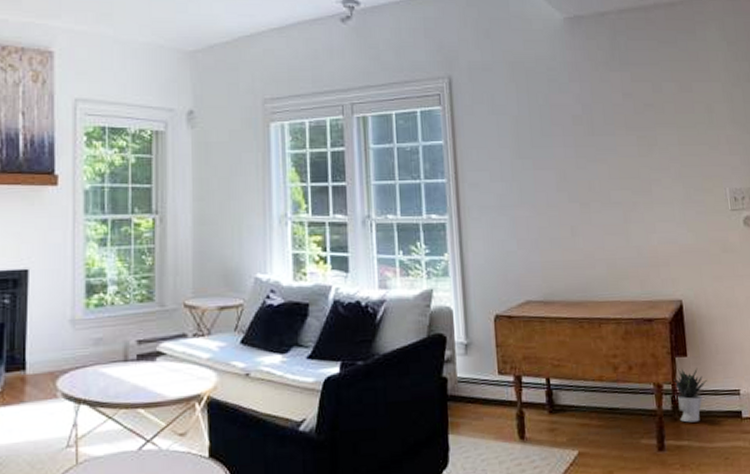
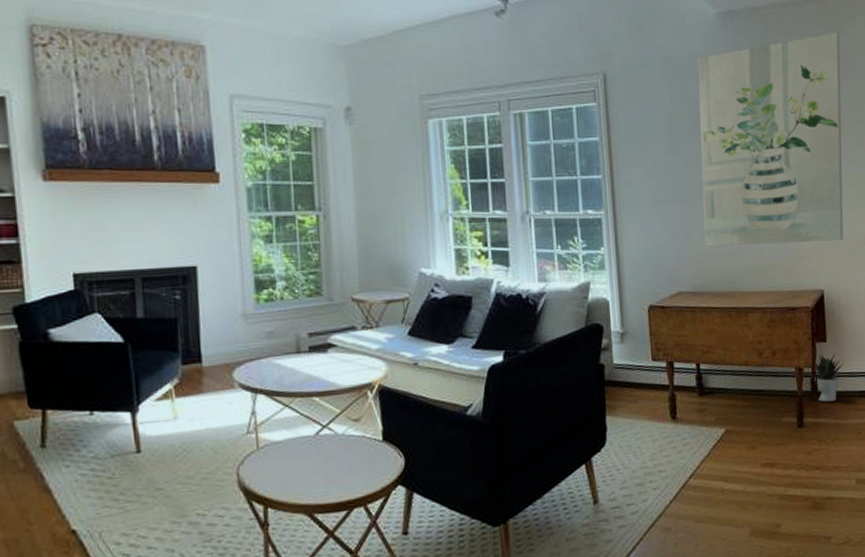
wall art: none [545,36,702,253] -> present [697,32,844,247]

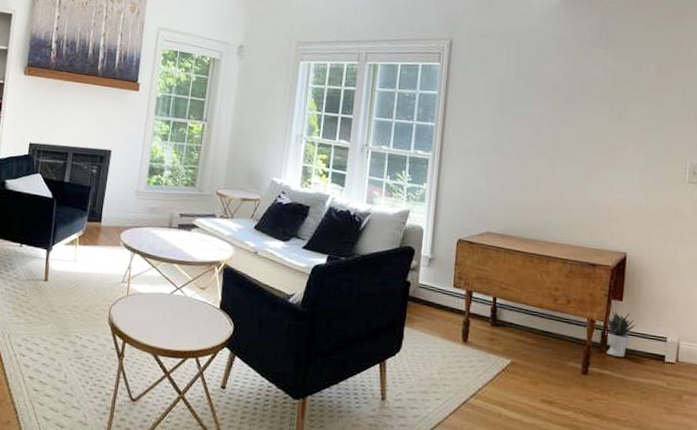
wall art: present [697,32,844,247] -> none [518,23,677,211]

